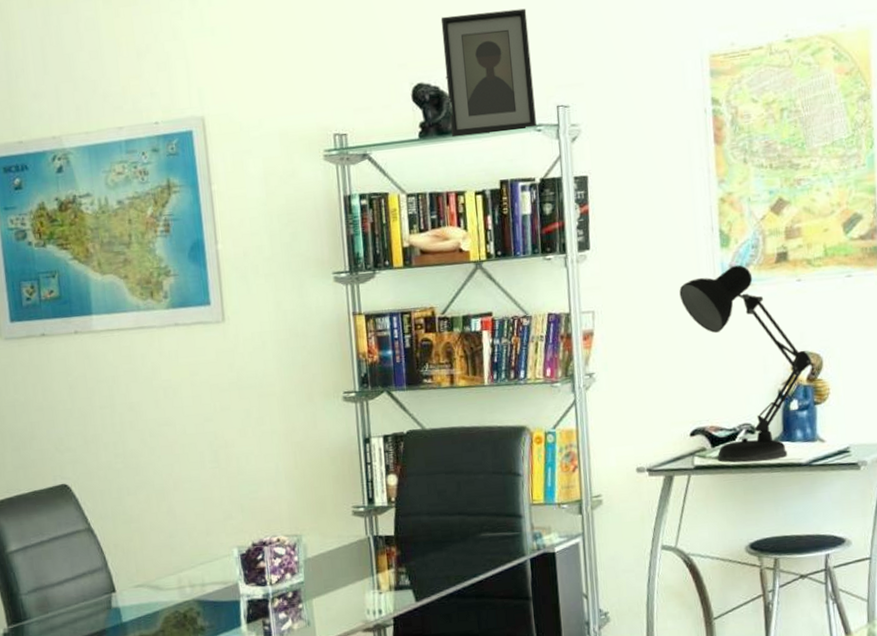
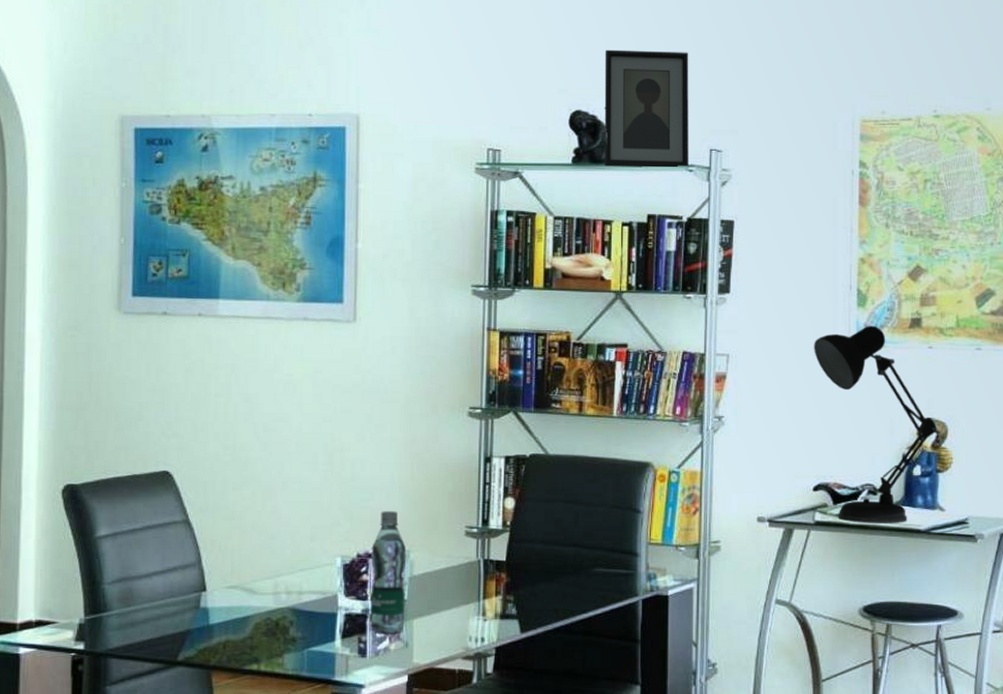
bottle: none [265,499,305,616] -> present [369,511,406,634]

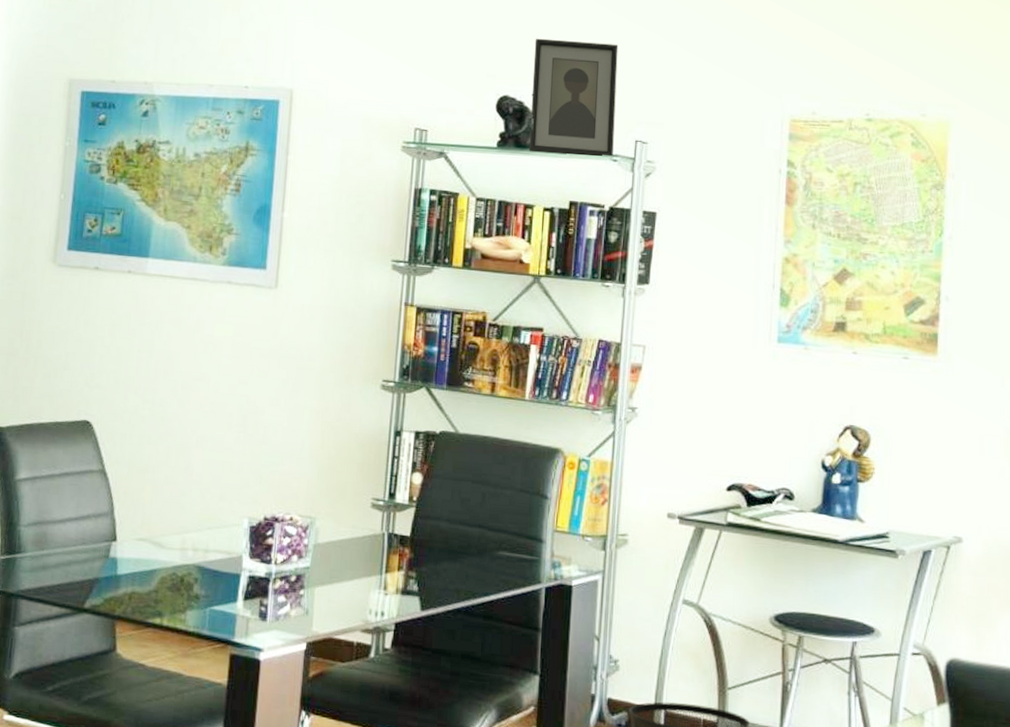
bottle: present [369,511,406,634] -> none [273,476,312,600]
desk lamp: present [814,325,937,524] -> none [733,326,859,532]

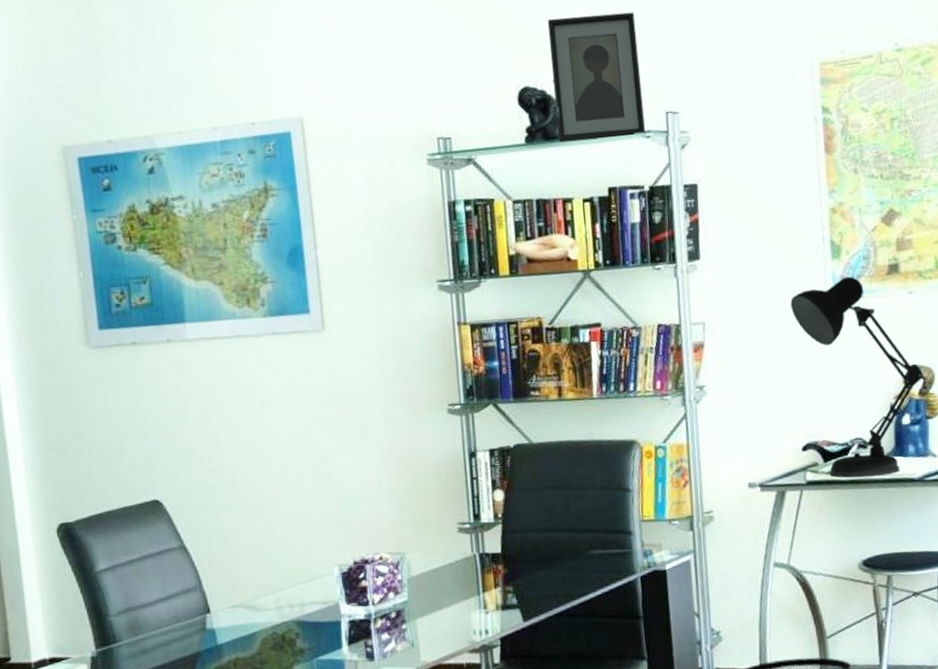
desk lamp: none [733,326,859,532] -> present [790,276,923,479]

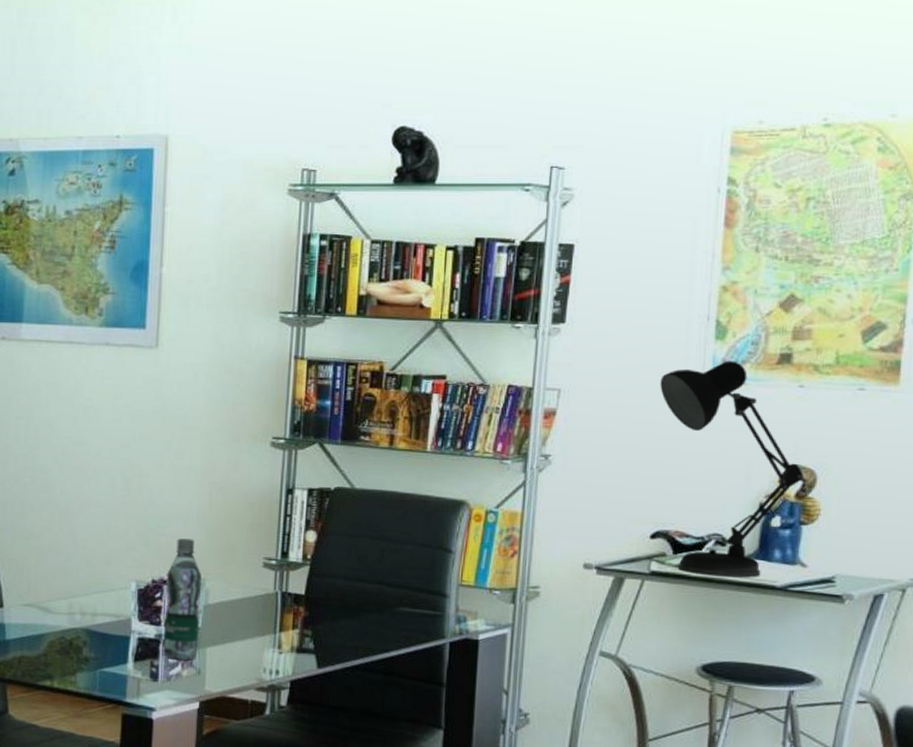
bottle: none [367,515,409,637] -> present [163,538,201,661]
picture frame: present [547,12,645,143] -> none [429,59,532,188]

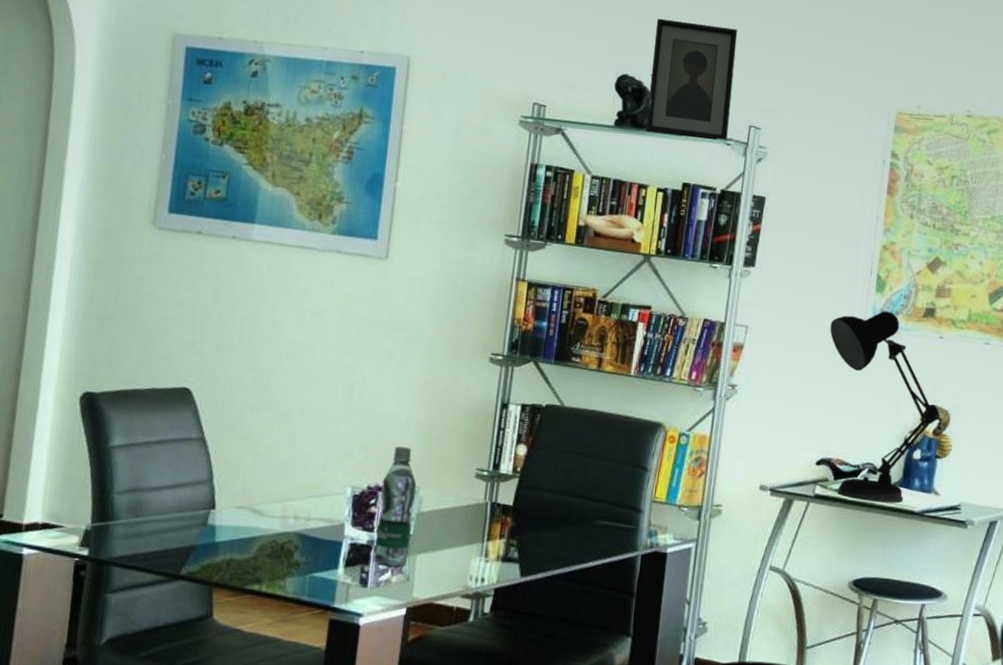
picture frame: none [429,59,532,188] -> present [645,18,738,139]

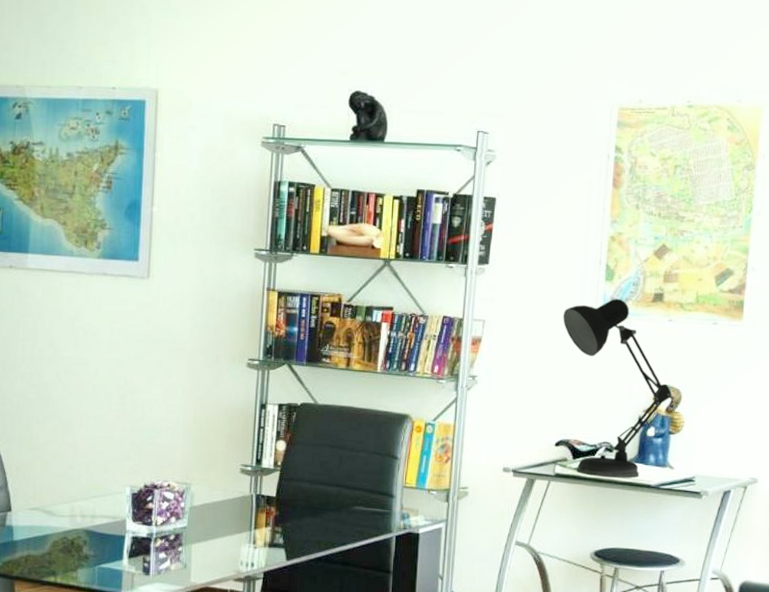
bottle: present [374,446,416,567] -> none [154,448,187,556]
picture frame: present [645,18,738,139] -> none [379,35,462,147]

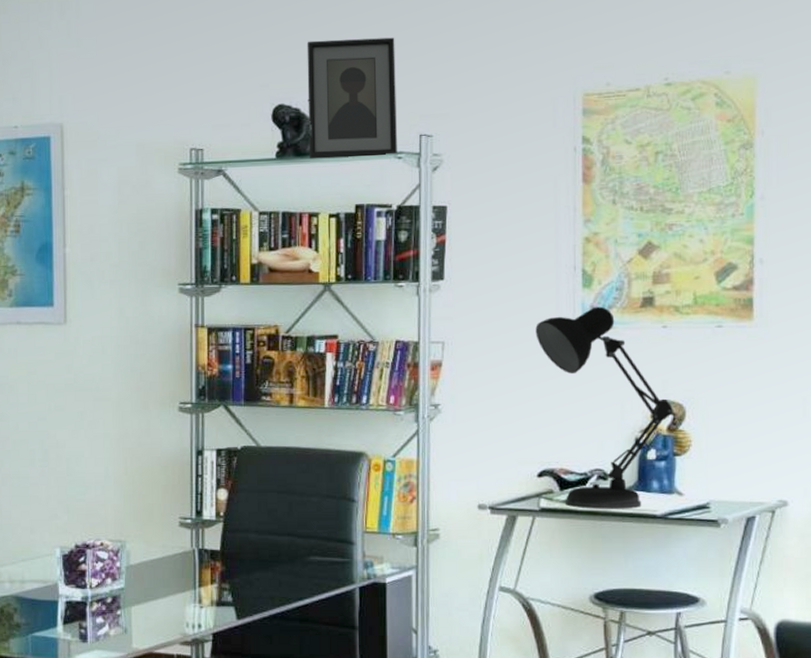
picture frame: none [379,35,462,147] -> present [307,37,397,159]

